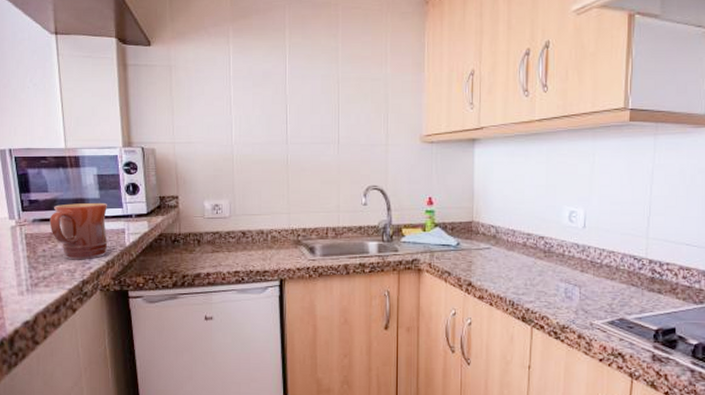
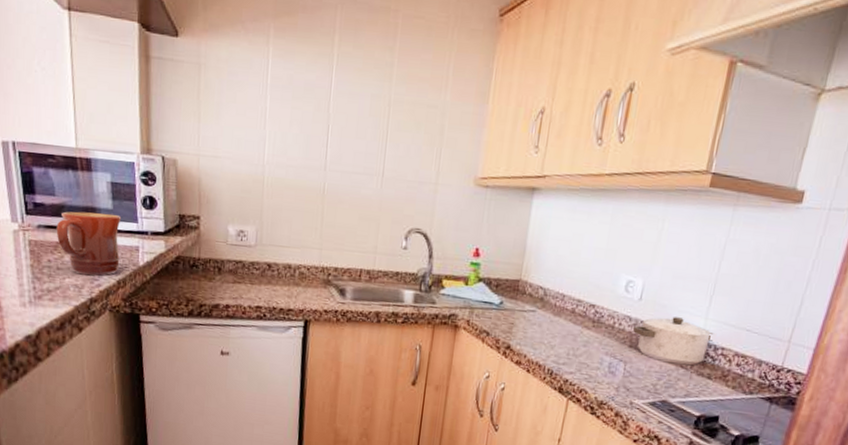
cooking pot: none [582,240,657,283] -> present [633,317,714,366]

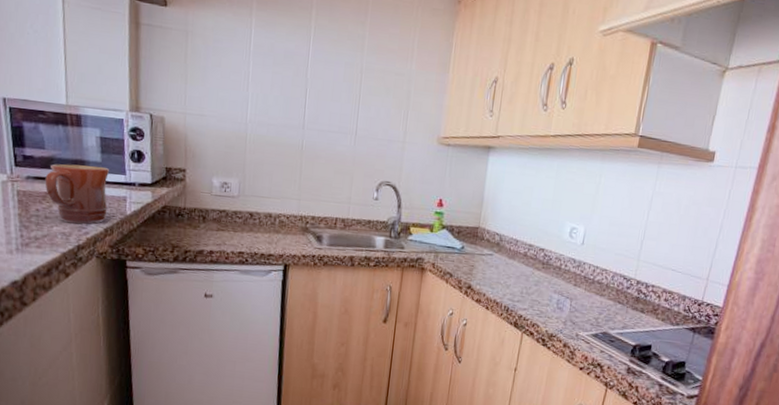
cooking pot: present [633,317,714,366] -> none [577,259,645,302]

